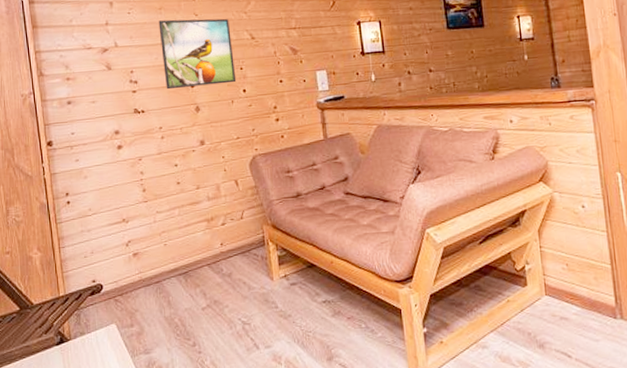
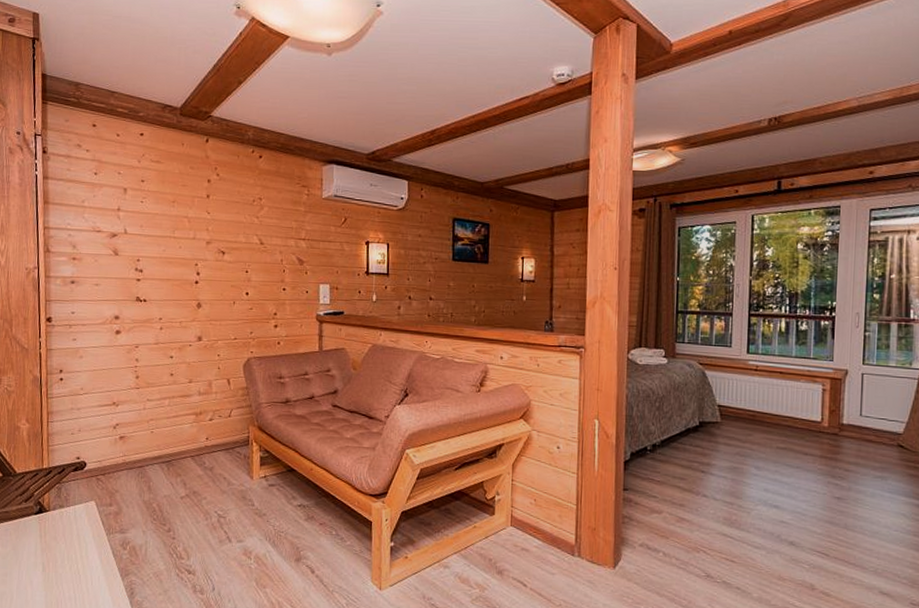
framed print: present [158,18,237,90] -> none [170,213,241,285]

